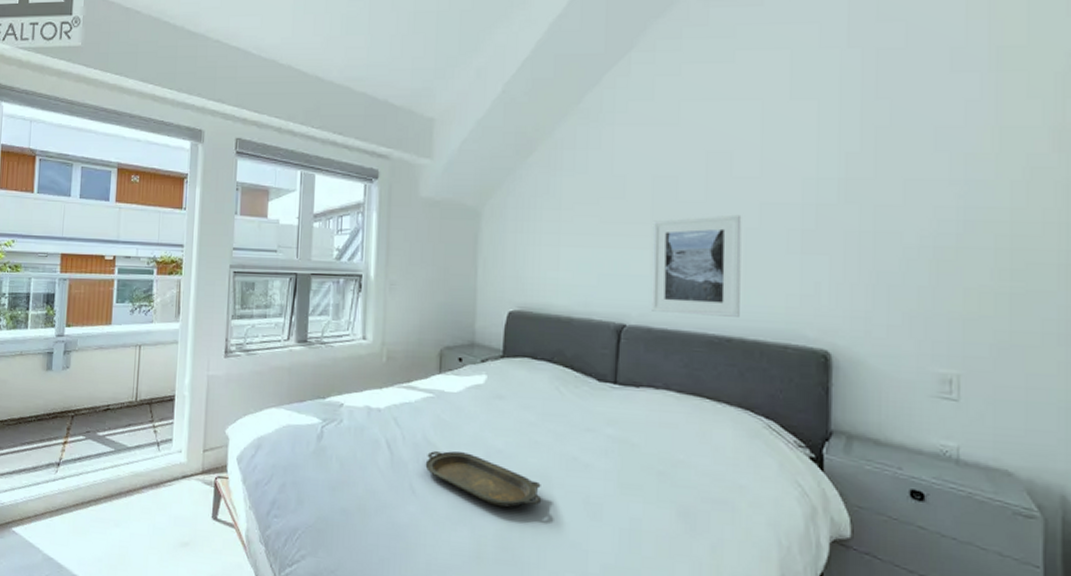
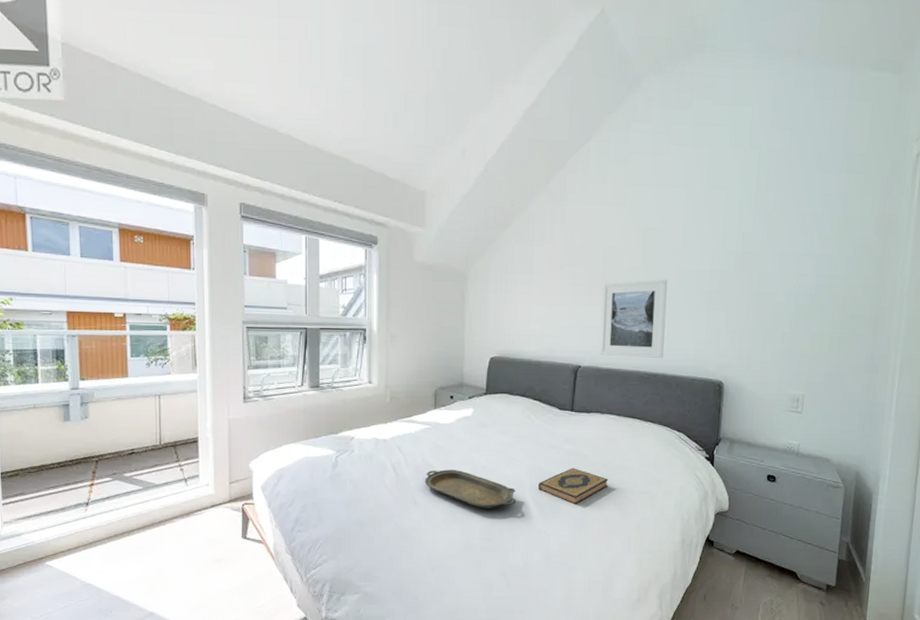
hardback book: none [571,460,669,512] -> present [538,468,609,505]

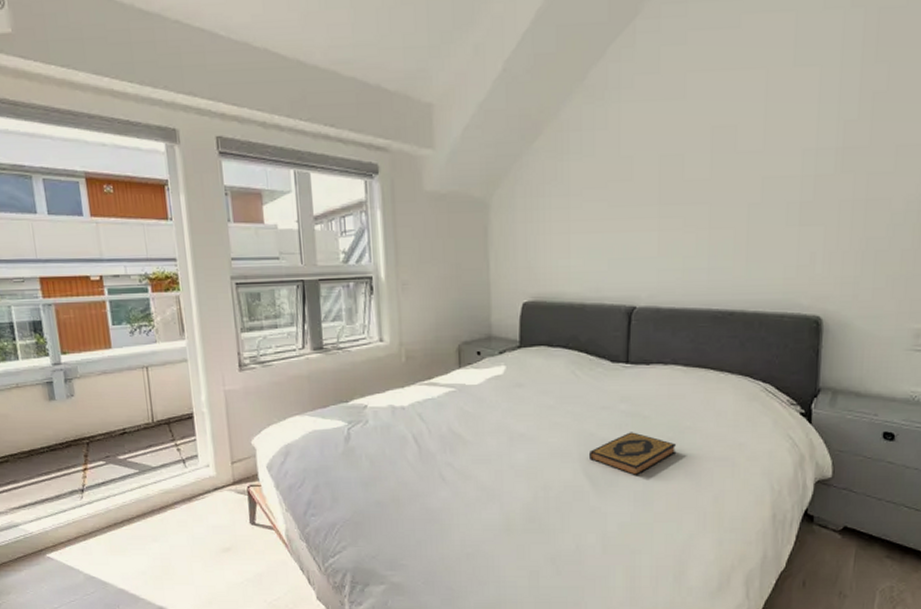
serving tray: present [425,470,517,509] -> none [452,439,564,484]
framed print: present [600,279,668,359] -> none [659,190,745,293]

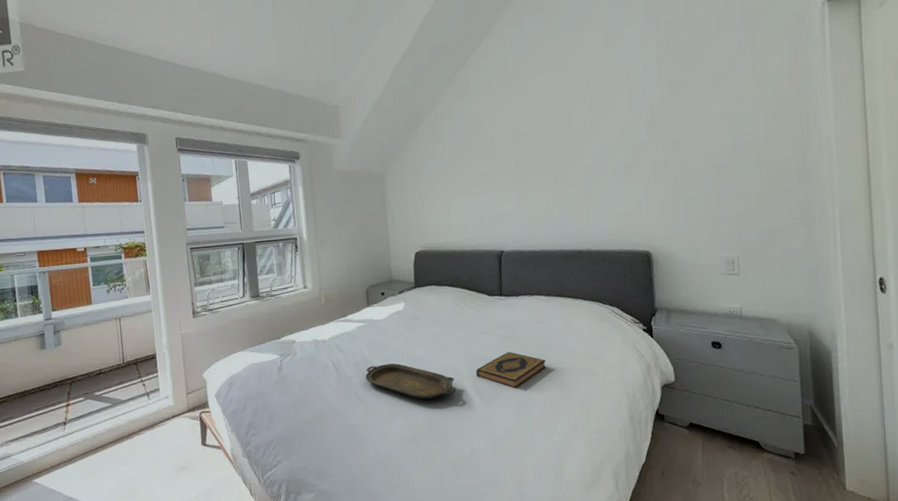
serving tray: none [452,439,564,484] -> present [365,363,457,400]

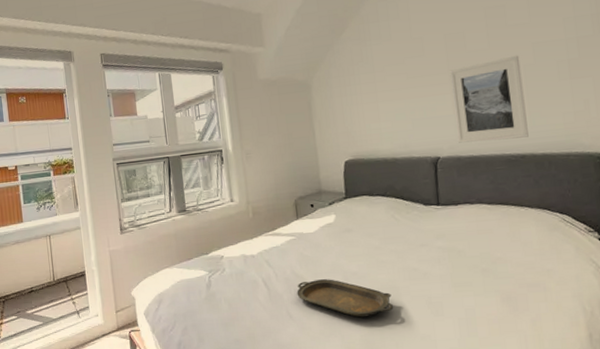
hardback book: present [476,352,547,389] -> none [415,265,492,305]
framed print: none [516,157,586,238] -> present [449,55,529,143]

